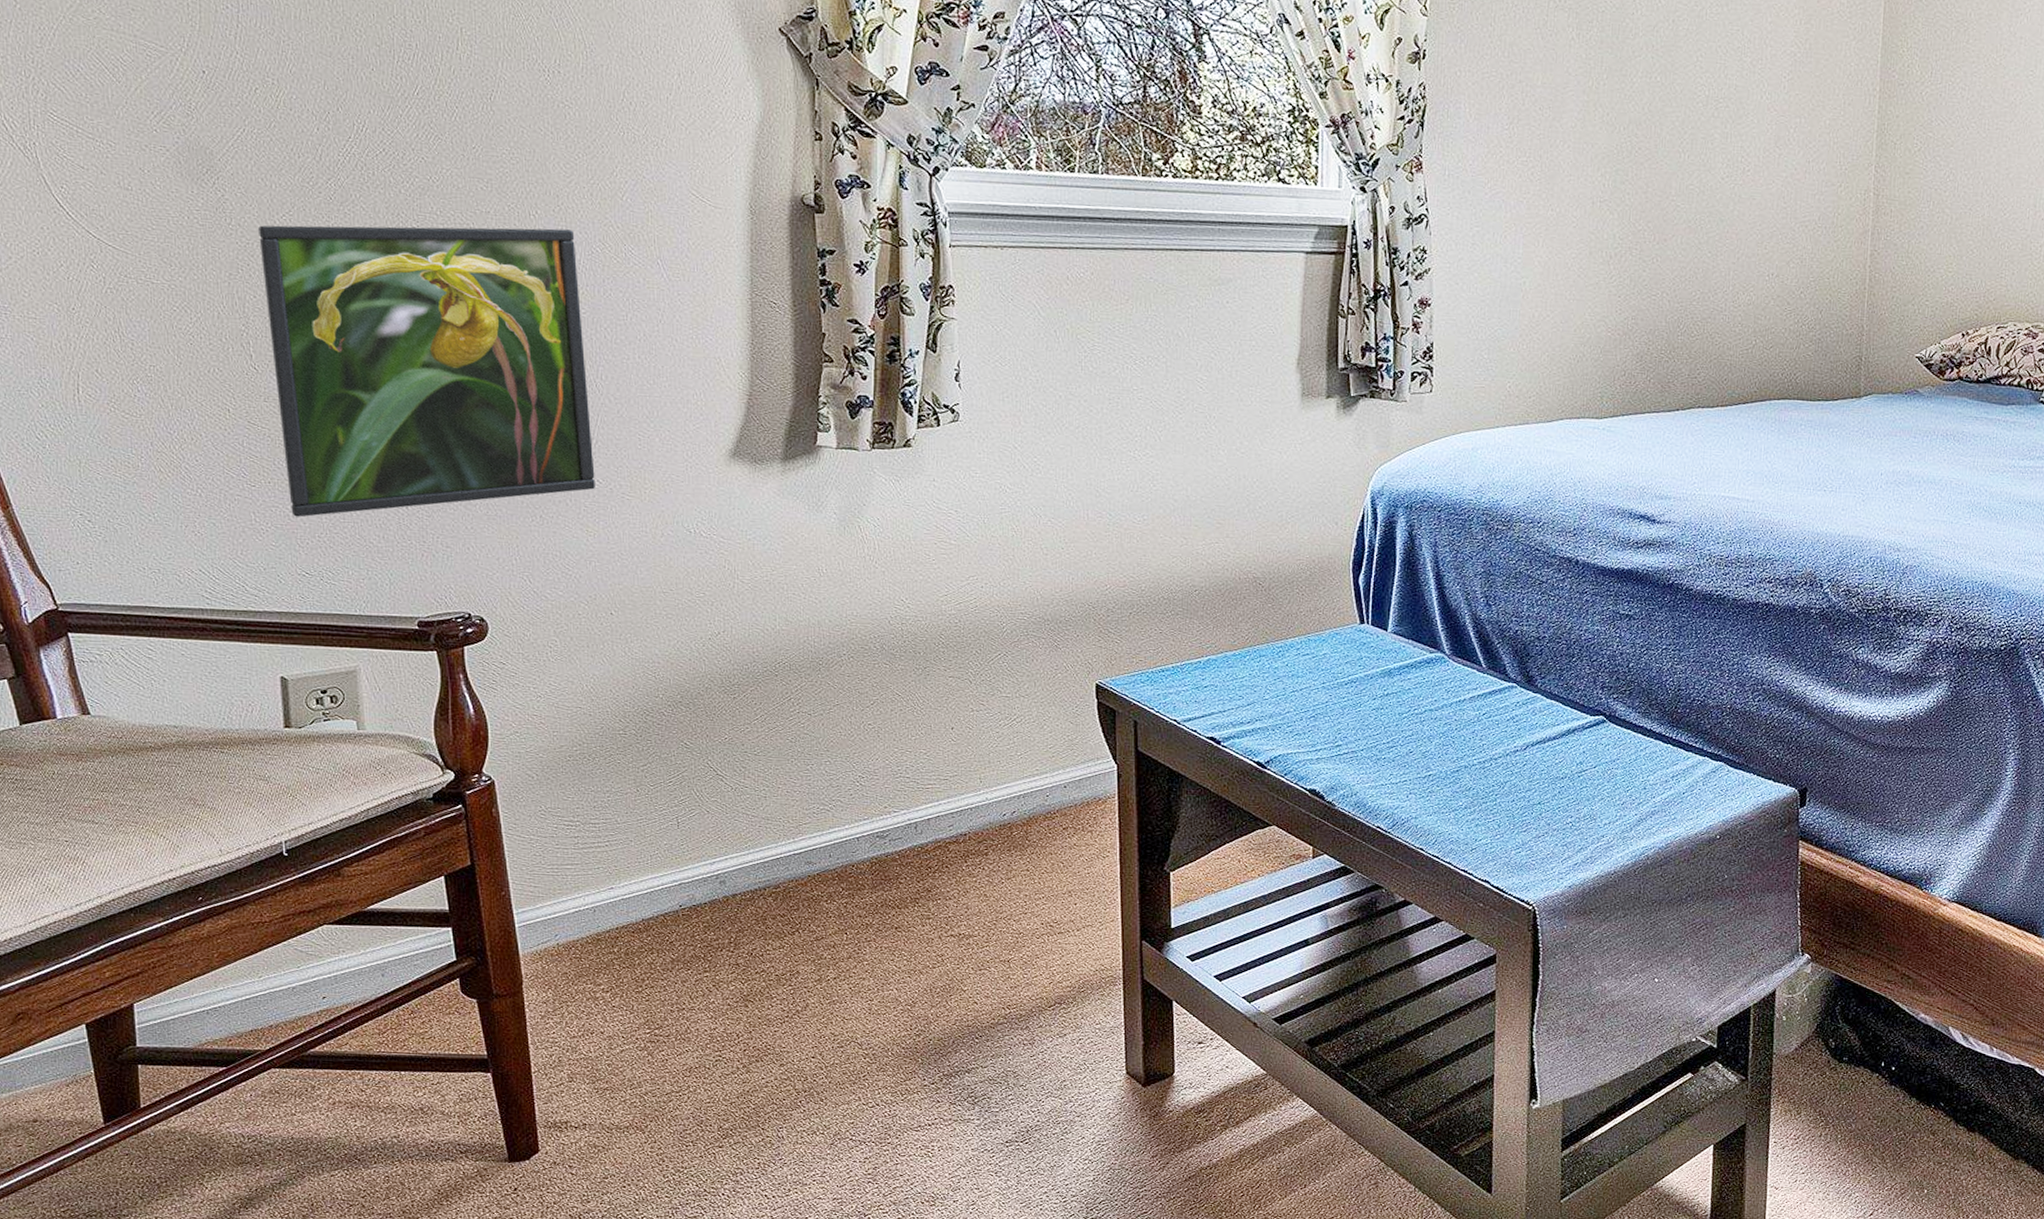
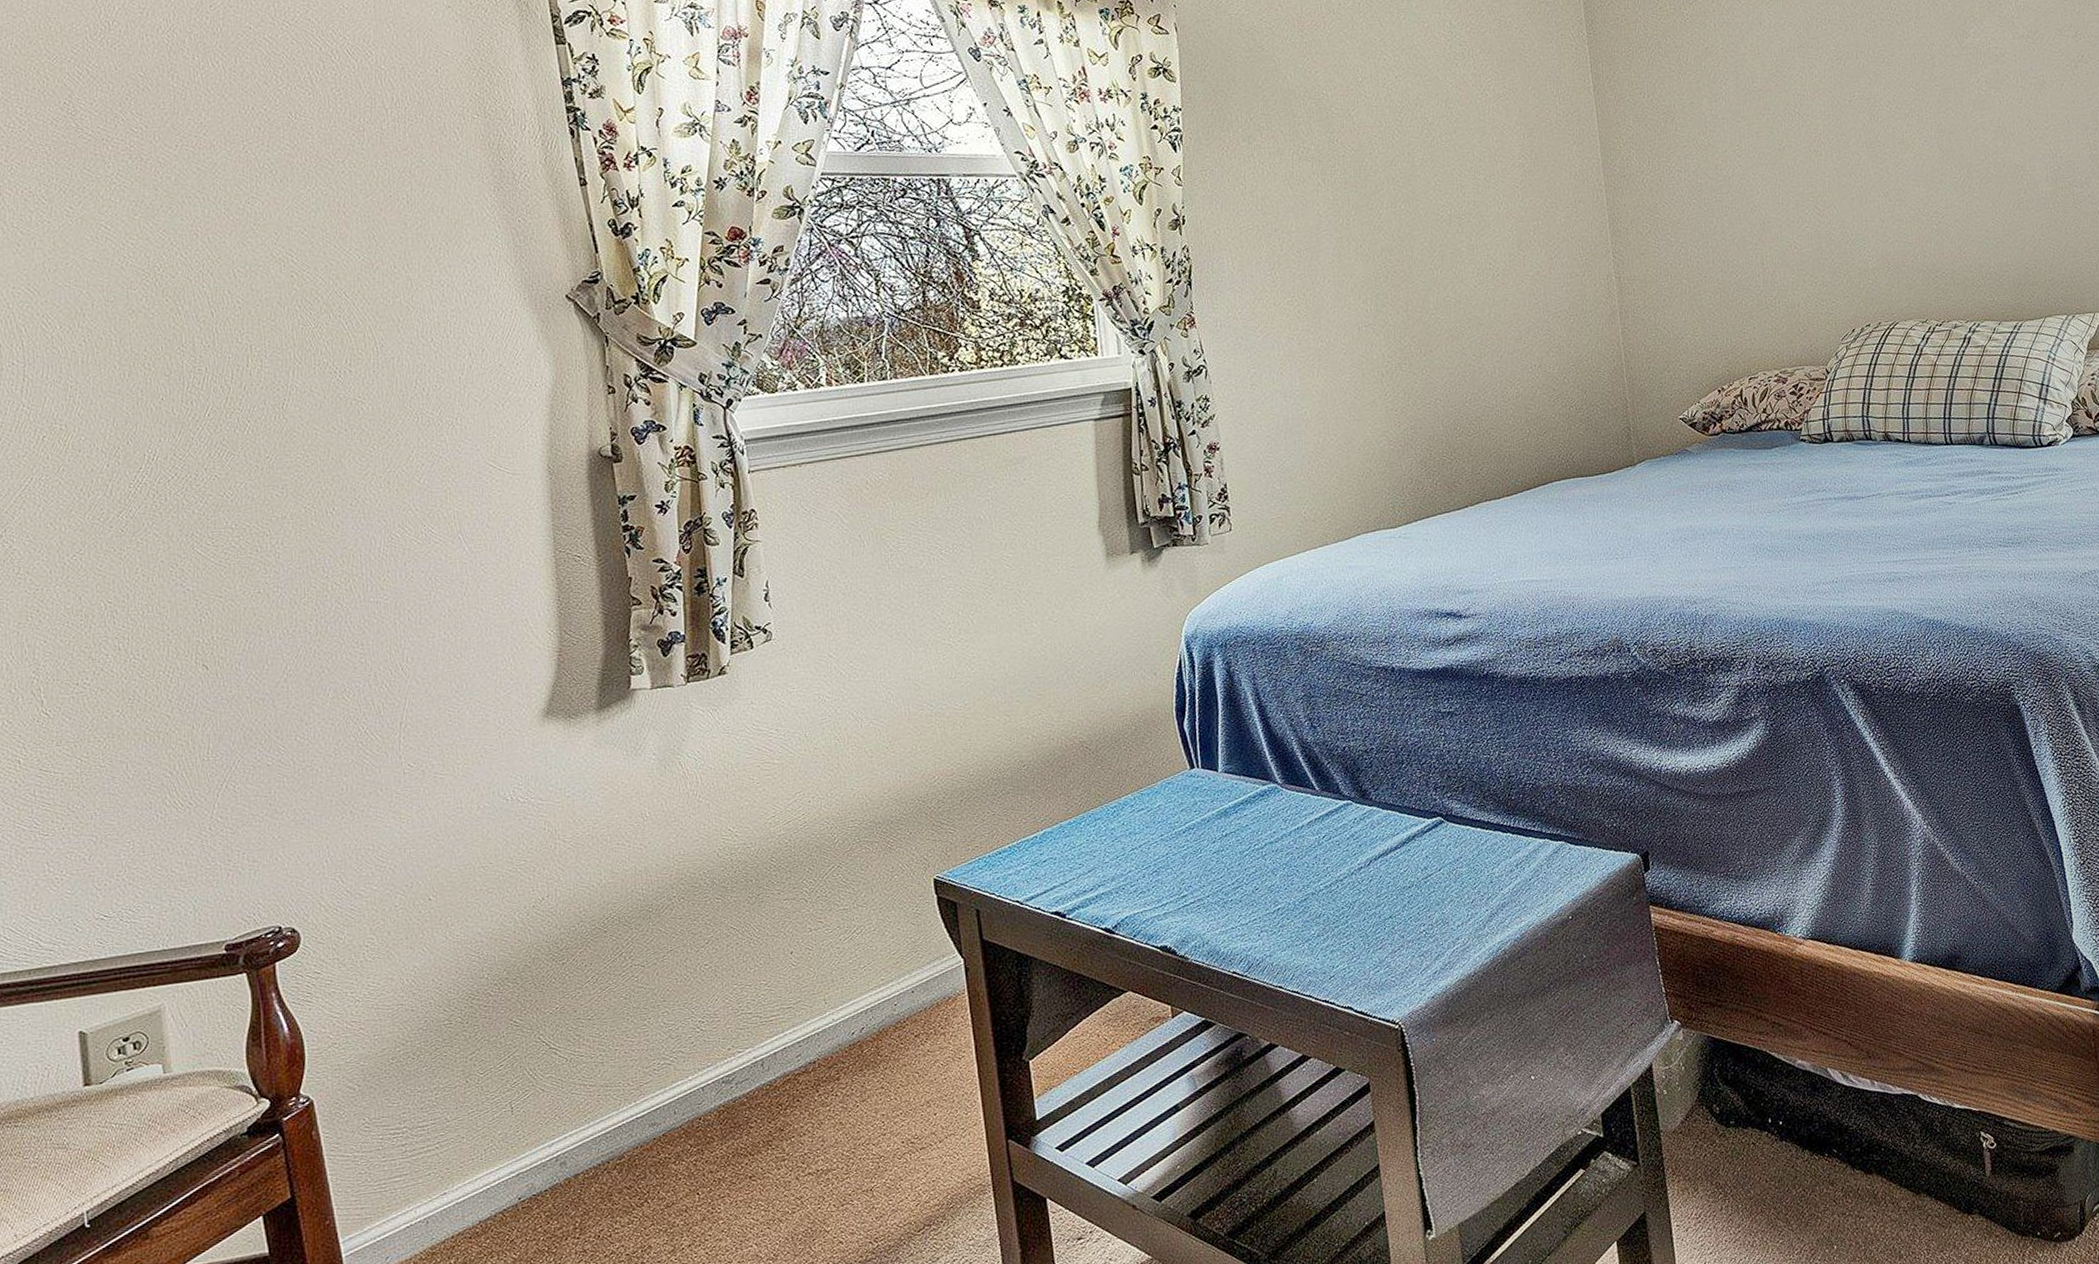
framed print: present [258,225,595,517] -> none [48,520,406,860]

